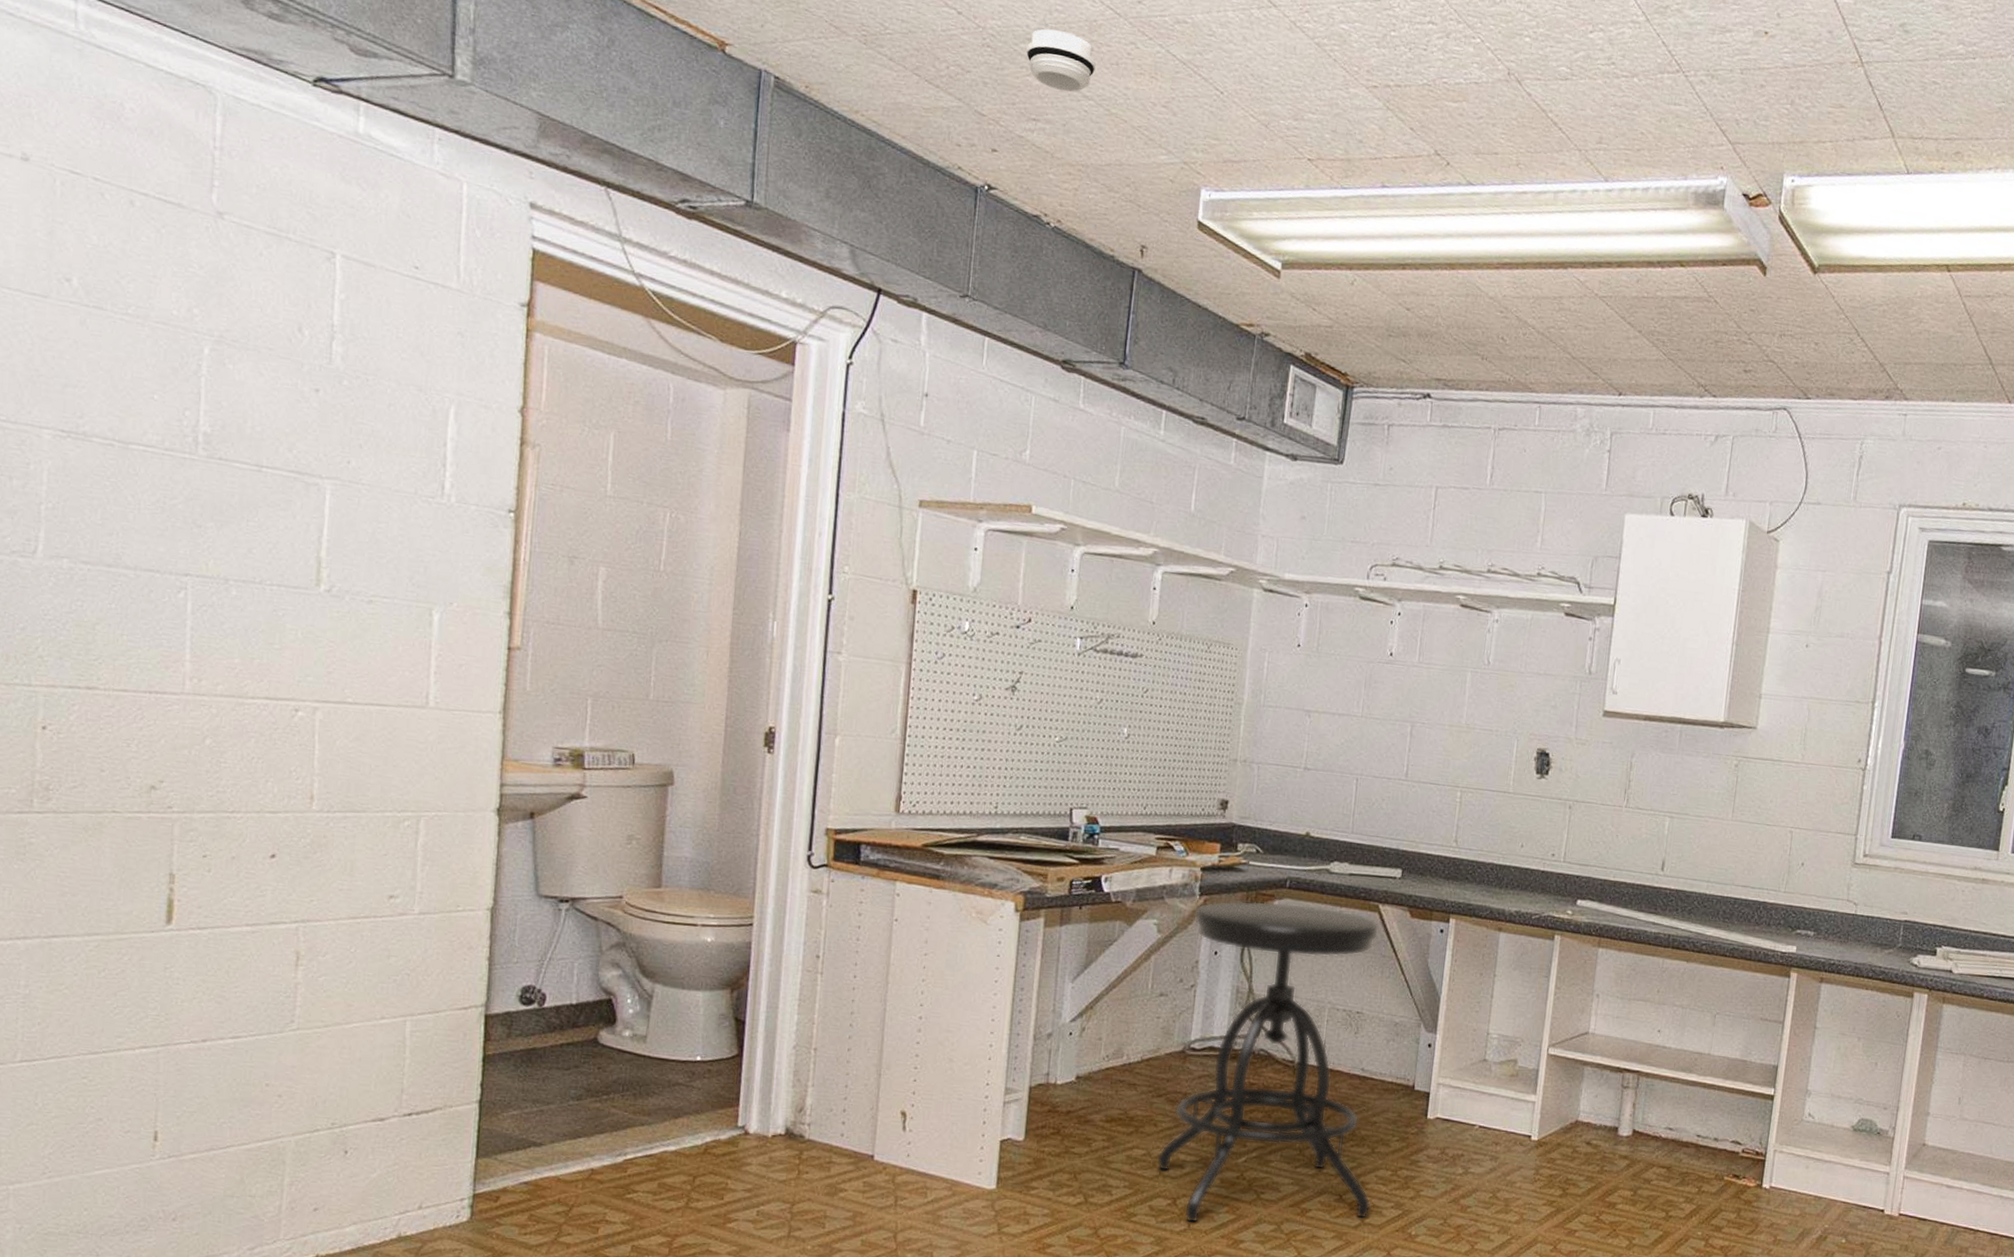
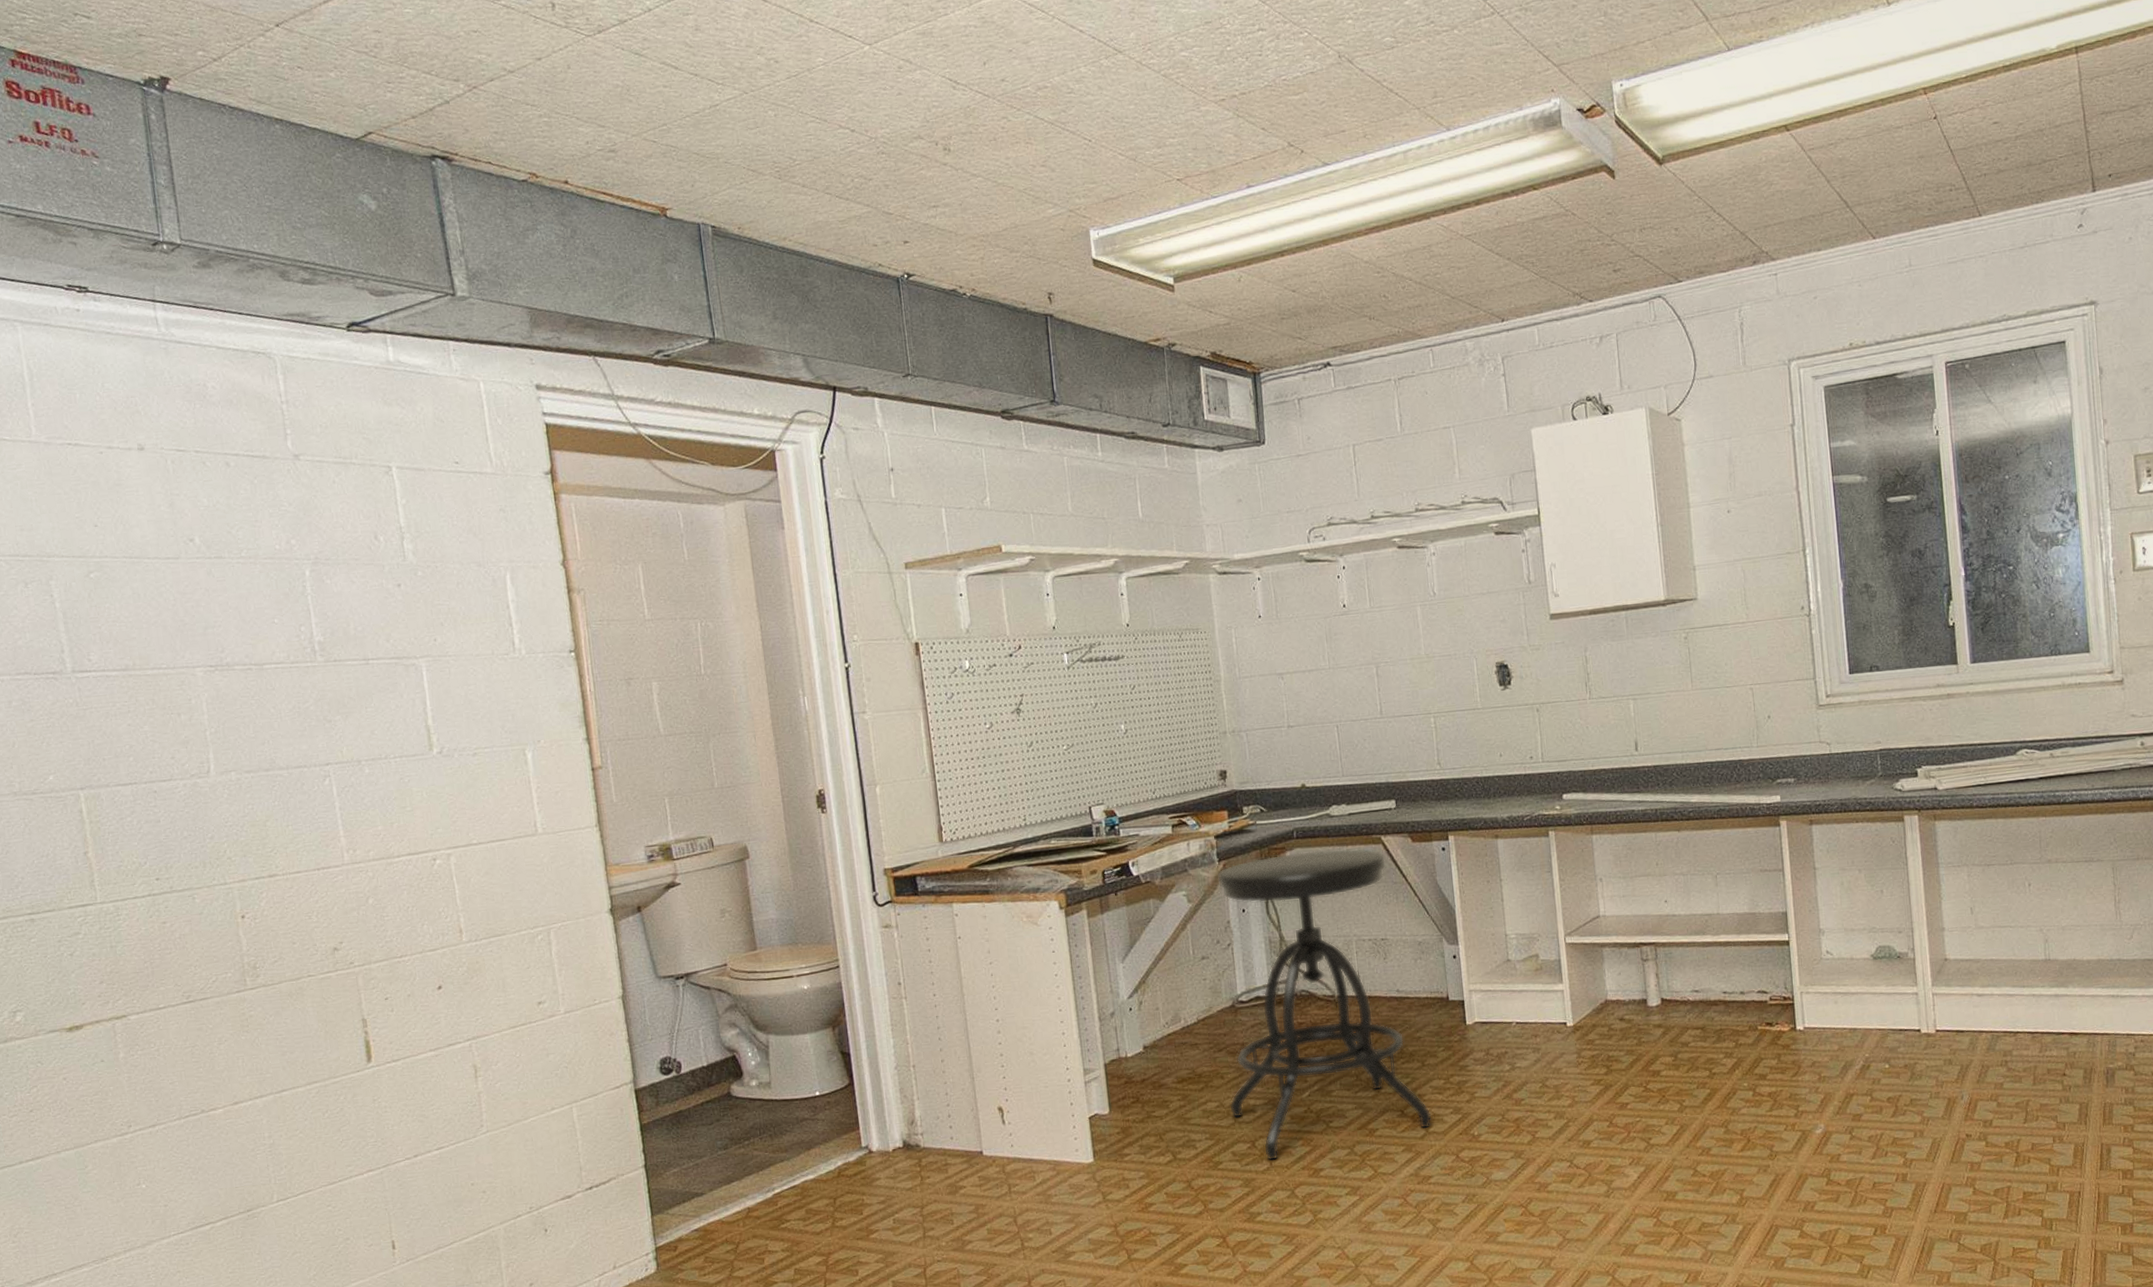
smoke detector: present [1026,29,1096,92] -> none [915,123,977,176]

